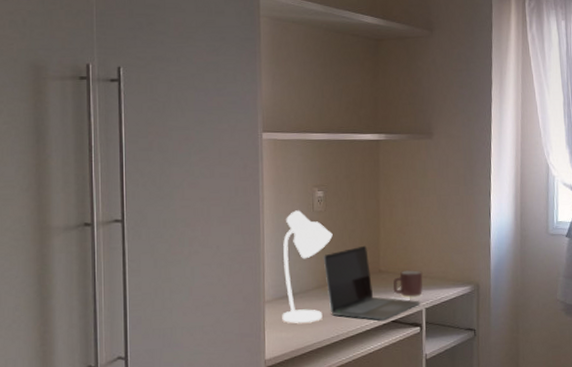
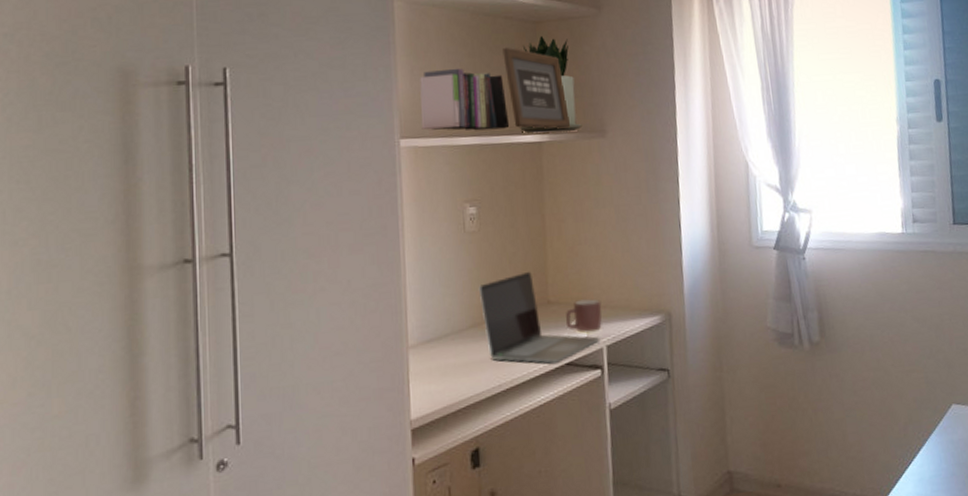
books: none [280,75,353,129] -> present [420,68,510,131]
desk lamp: present [282,210,333,323] -> none [429,231,490,373]
picture frame: none [349,60,404,131] -> present [502,48,571,130]
planter: none [361,52,413,133] -> present [519,36,582,134]

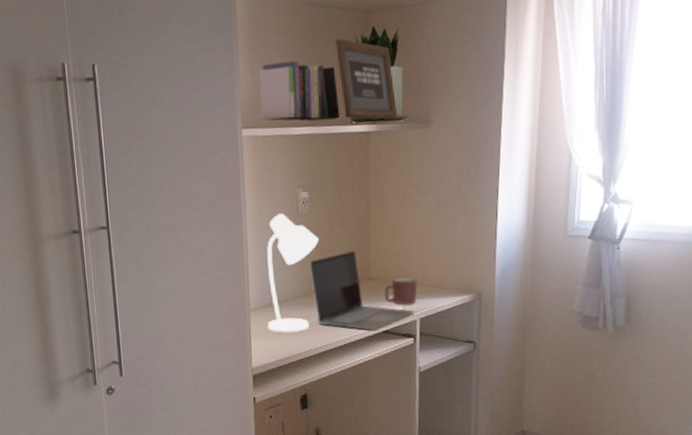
desk lamp: none [429,231,490,373] -> present [267,213,319,332]

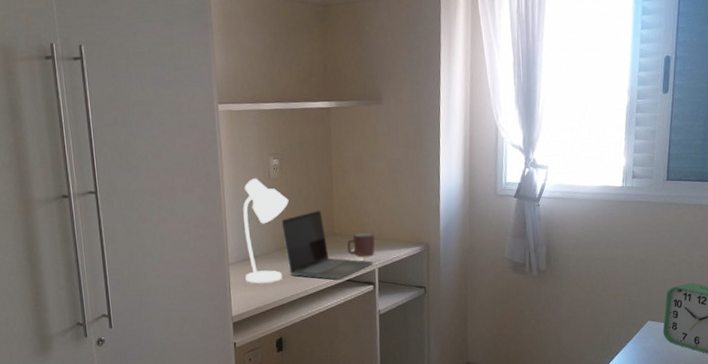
books: present [259,60,340,121] -> none [232,45,305,98]
picture frame: present [336,39,398,120] -> none [298,28,354,98]
planter: present [348,26,409,124] -> none [312,18,363,101]

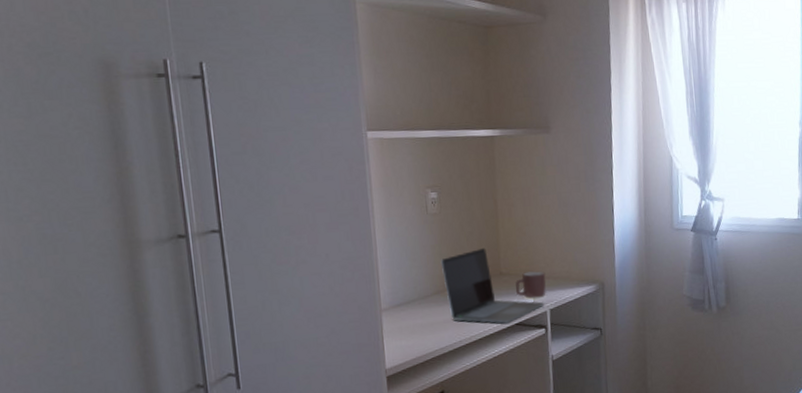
desk lamp: present [243,178,289,283] -> none [397,213,450,331]

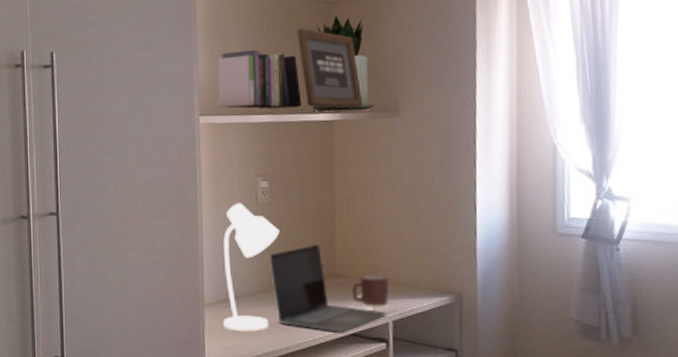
books: none [383,67,465,125] -> present [218,49,302,109]
desk lamp: none [397,213,450,331] -> present [223,203,280,331]
picture frame: none [457,50,520,126] -> present [297,29,364,109]
planter: none [473,40,529,129] -> present [311,16,375,112]

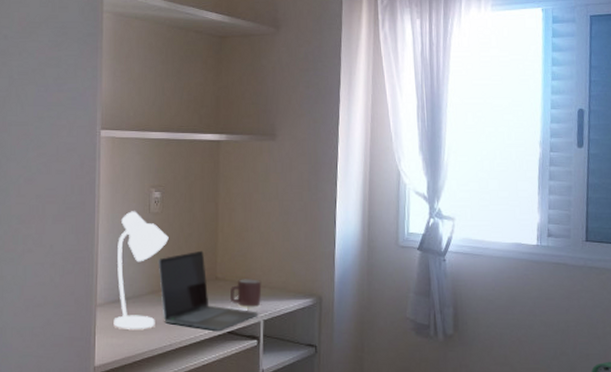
books: present [218,49,302,109] -> none [119,72,194,127]
picture frame: present [297,29,364,109] -> none [192,58,246,131]
planter: present [311,16,375,112] -> none [201,49,256,134]

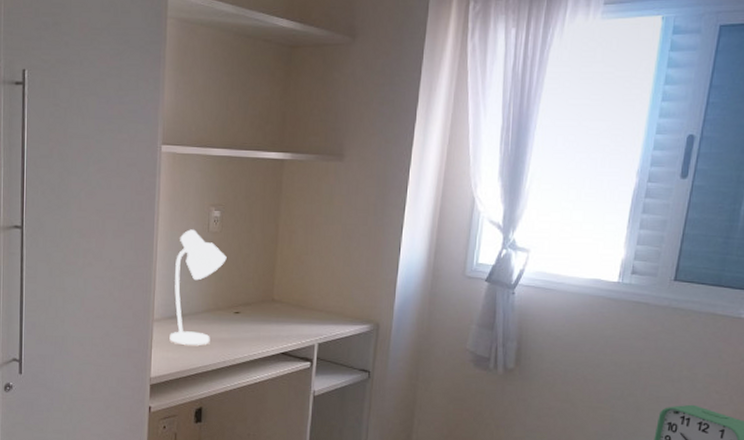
laptop: present [158,250,259,331] -> none [215,271,314,351]
mug: present [229,279,262,308] -> none [285,302,319,331]

